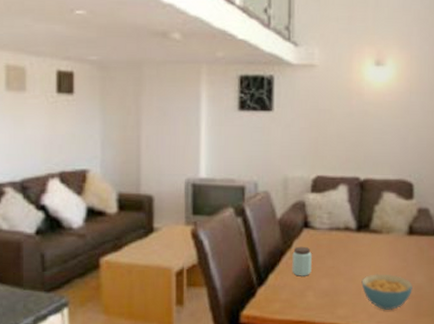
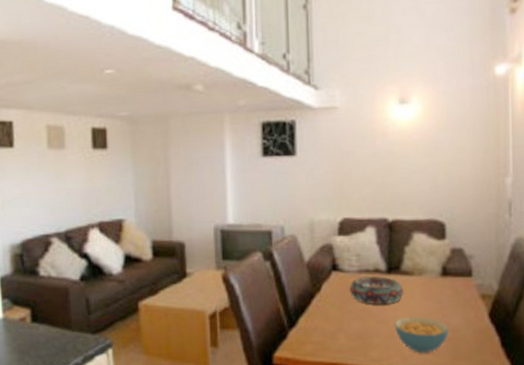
peanut butter: present [292,246,312,276] -> none [322,289,342,319]
decorative bowl: none [319,234,372,263] -> present [348,276,404,305]

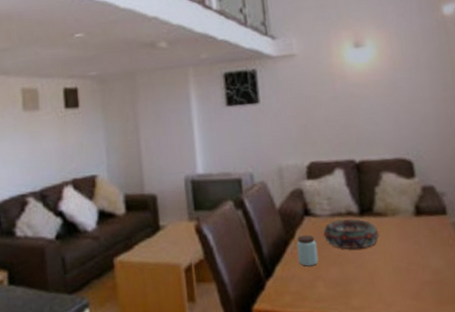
peanut butter: none [322,289,342,319] -> present [296,235,319,267]
cereal bowl: present [394,316,449,353] -> none [372,259,431,298]

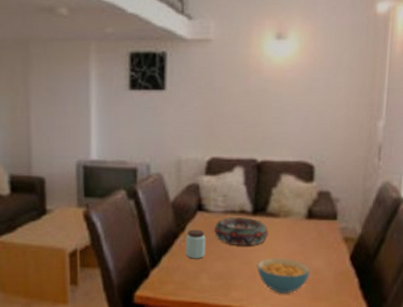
cereal bowl: none [372,259,431,298] -> present [257,257,310,293]

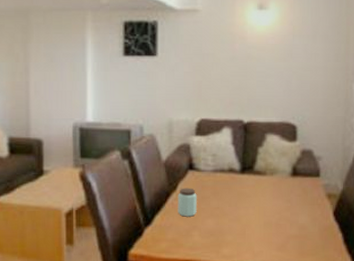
decorative bowl: present [213,217,269,246] -> none [204,176,256,204]
cereal bowl: present [257,257,310,293] -> none [246,214,297,249]

